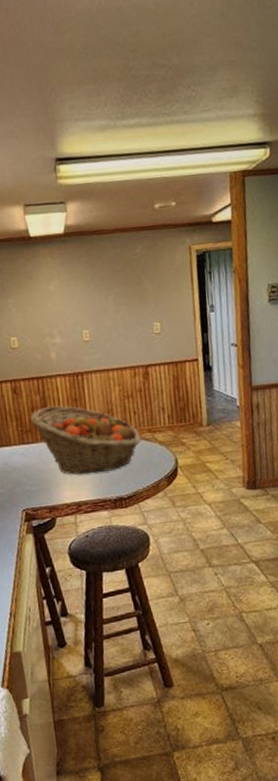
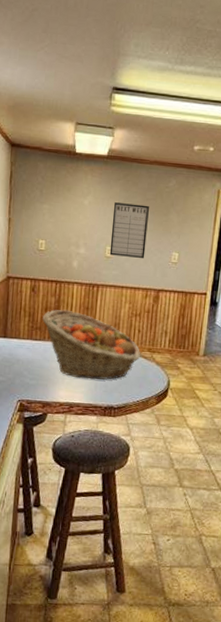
writing board: none [81,278,125,339] -> present [109,202,149,258]

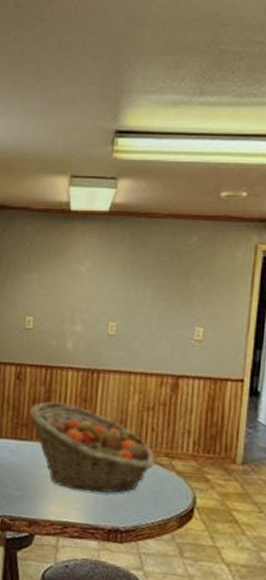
writing board: present [109,202,149,258] -> none [113,267,163,336]

